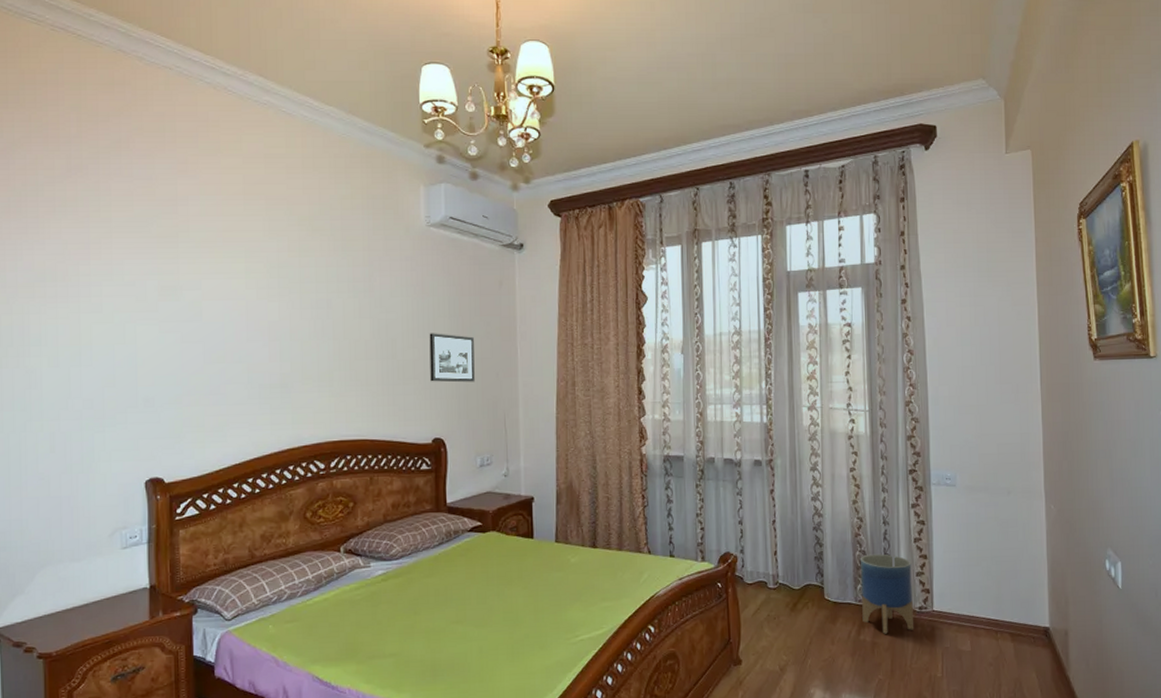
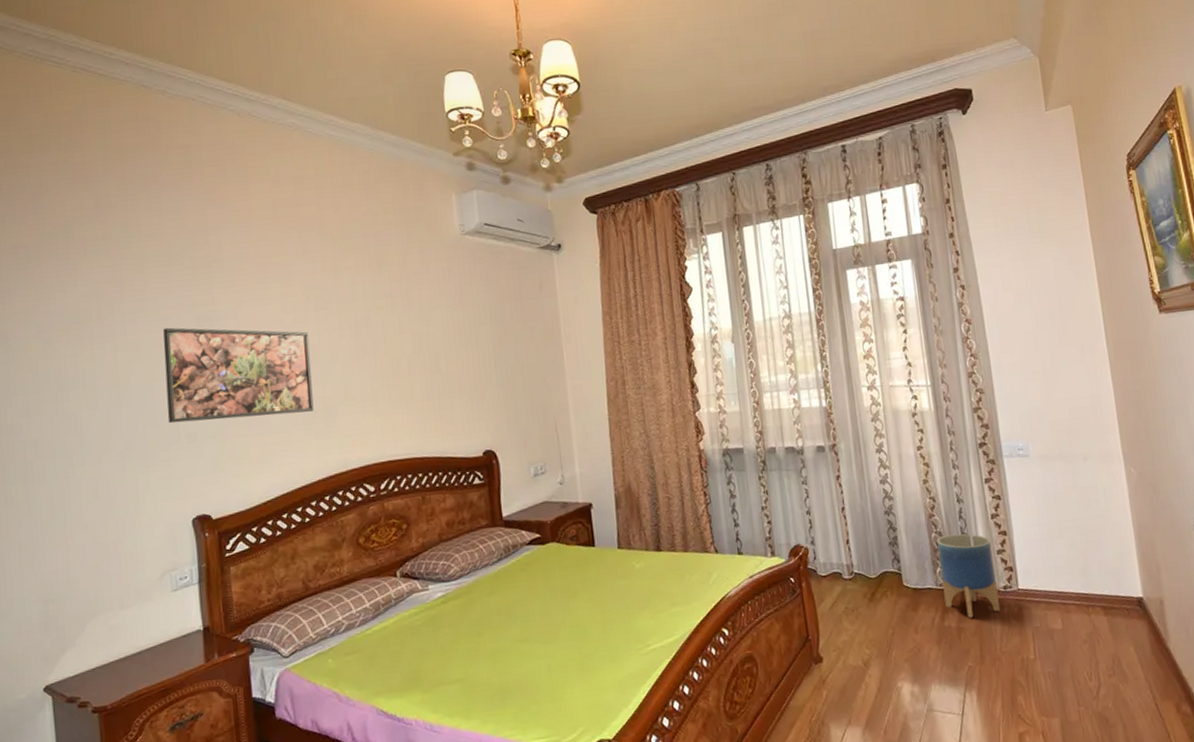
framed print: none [126,293,271,387] -> present [163,327,314,424]
picture frame: present [429,333,475,383] -> none [472,342,522,393]

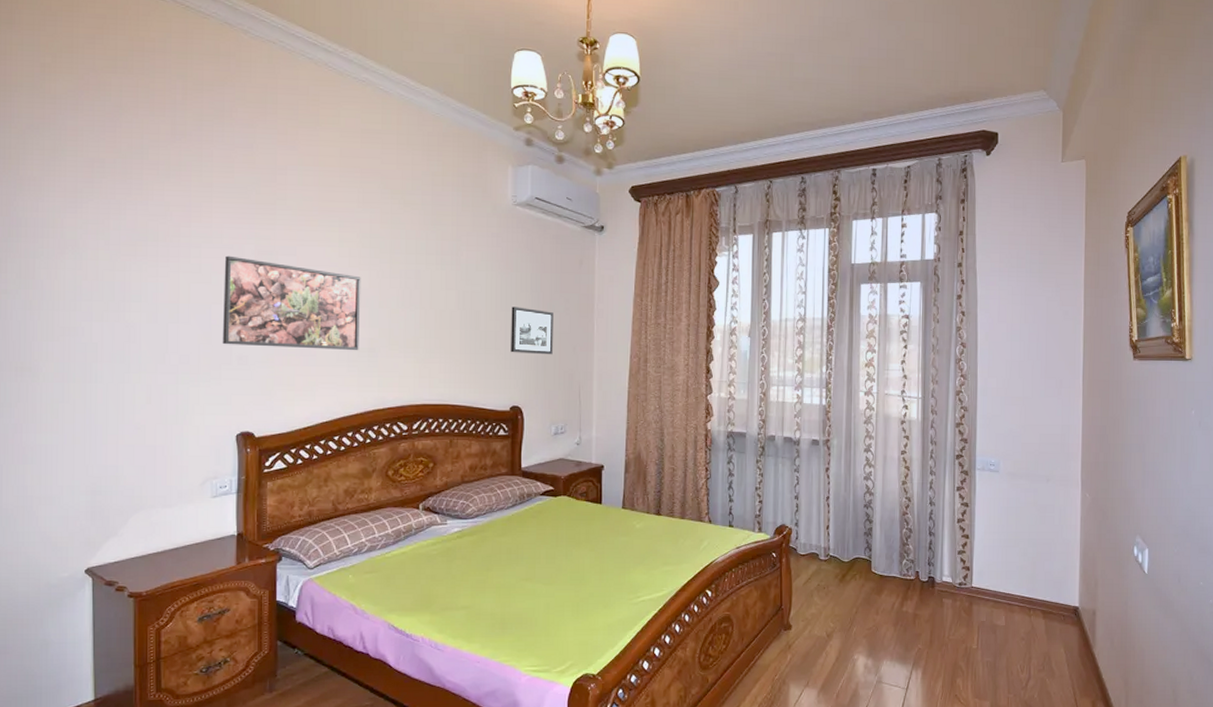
picture frame: none [472,342,522,393] -> present [511,306,553,355]
planter: present [936,533,1001,618] -> none [906,532,954,607]

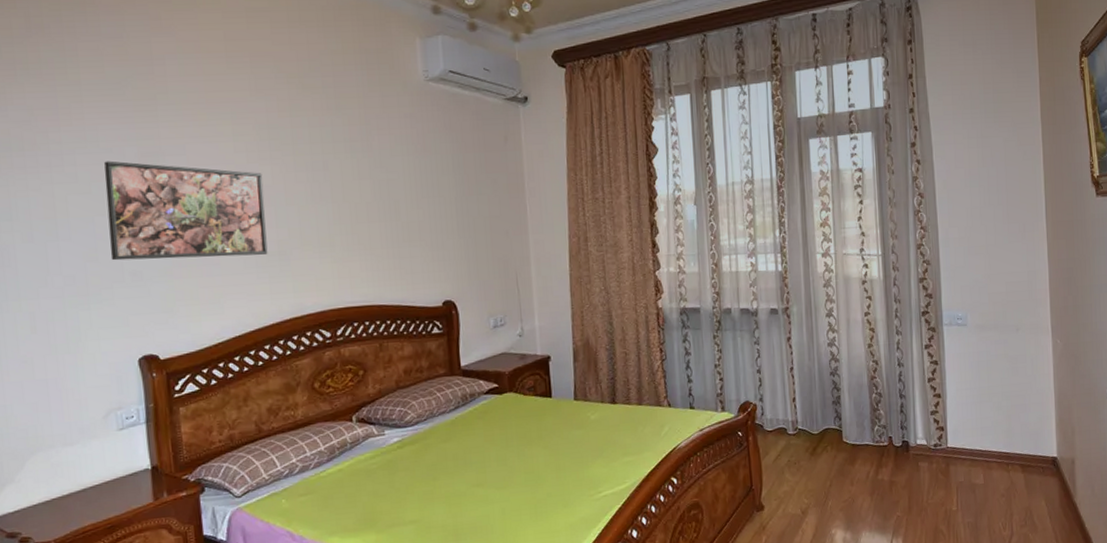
picture frame: present [511,306,553,355] -> none [434,192,484,243]

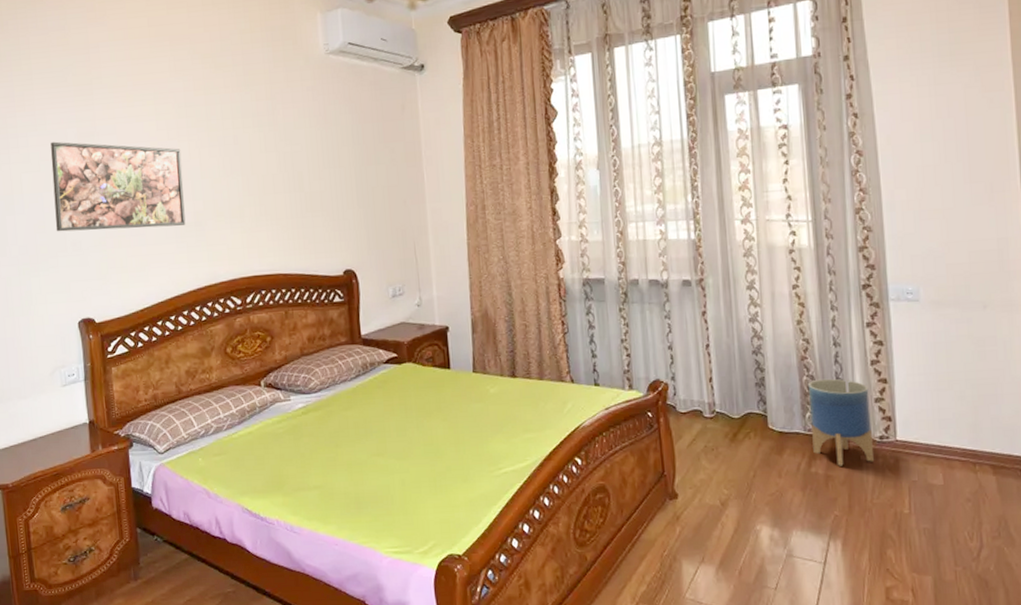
planter: none [876,395,930,473] -> present [807,378,875,466]

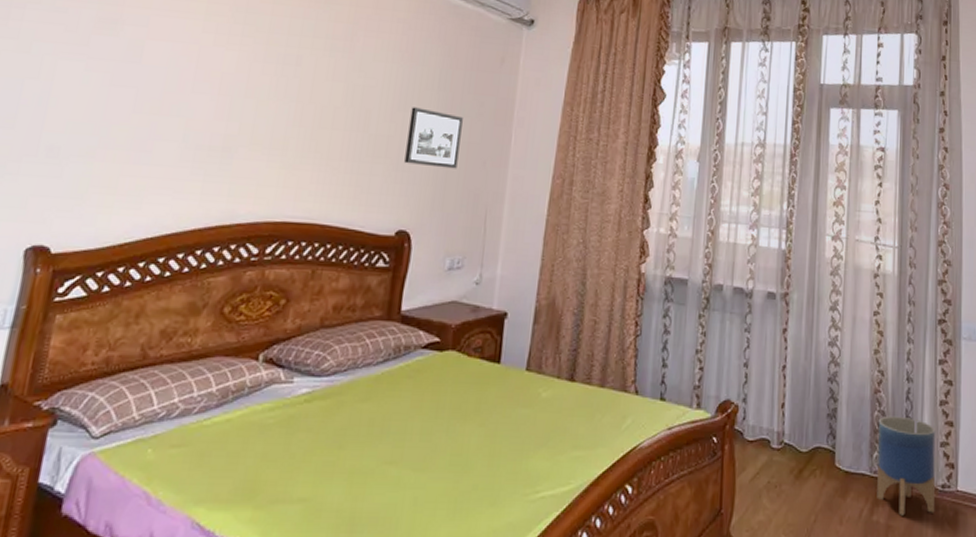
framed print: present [50,141,186,232] -> none [29,20,227,148]
picture frame: none [334,162,382,213] -> present [404,107,463,169]

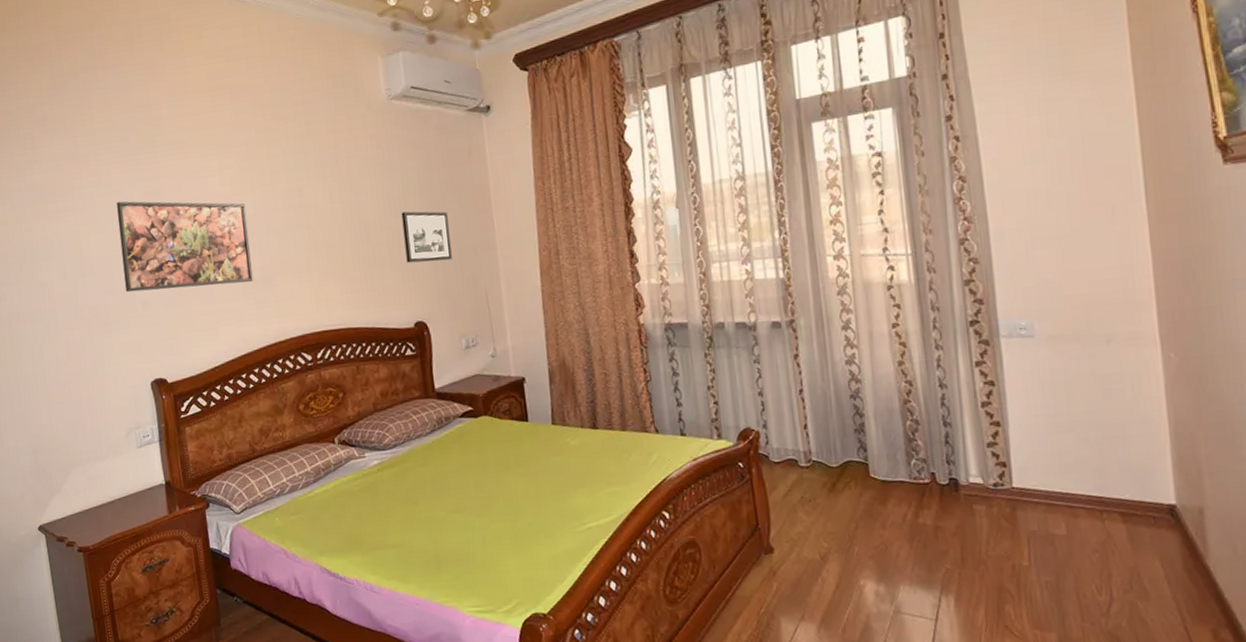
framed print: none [29,20,227,148] -> present [117,201,253,293]
planter: present [877,415,936,516] -> none [912,422,989,516]

